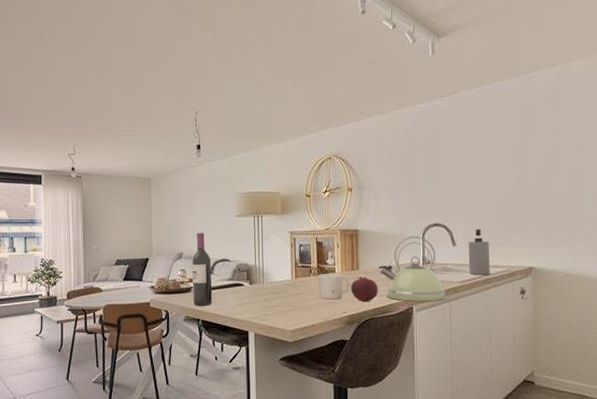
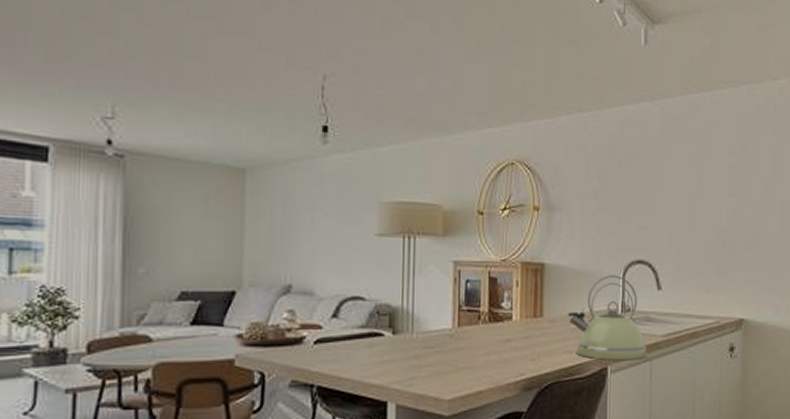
wine bottle: present [191,233,213,306] -> none [304,256,337,365]
mug: present [318,274,350,300] -> none [489,322,530,357]
fruit: present [351,275,378,301] -> none [532,324,566,359]
soap dispenser: present [467,229,490,276] -> none [674,270,698,328]

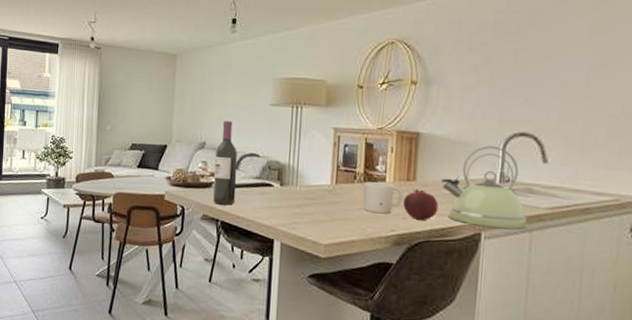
wine bottle: none [304,256,337,365] -> present [213,121,237,205]
mug: none [489,322,530,357] -> present [363,181,403,214]
fruit: none [532,324,566,359] -> present [403,188,439,220]

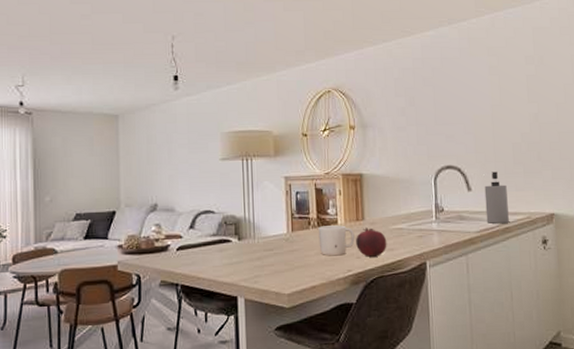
wine bottle: present [213,121,237,205] -> none [168,179,194,268]
kettle: present [440,146,528,230] -> none [386,180,463,257]
soap dispenser: none [561,144,594,204] -> present [482,171,509,224]

